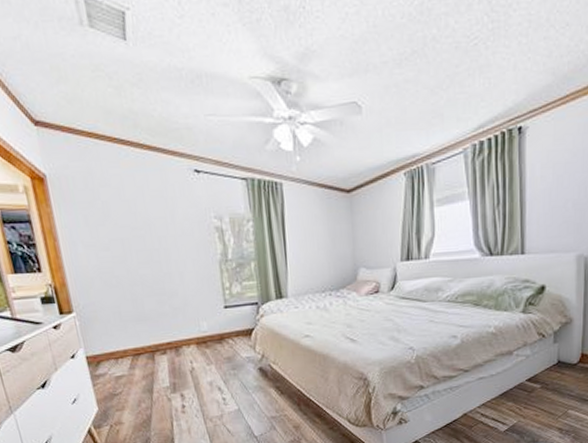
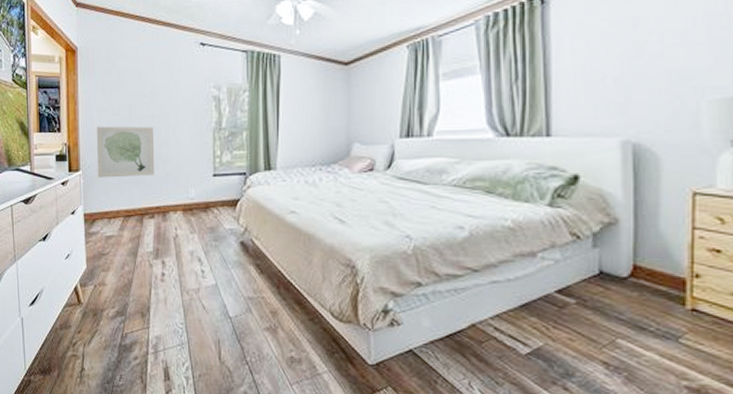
wall art: none [85,261,161,318] -> present [96,126,155,178]

